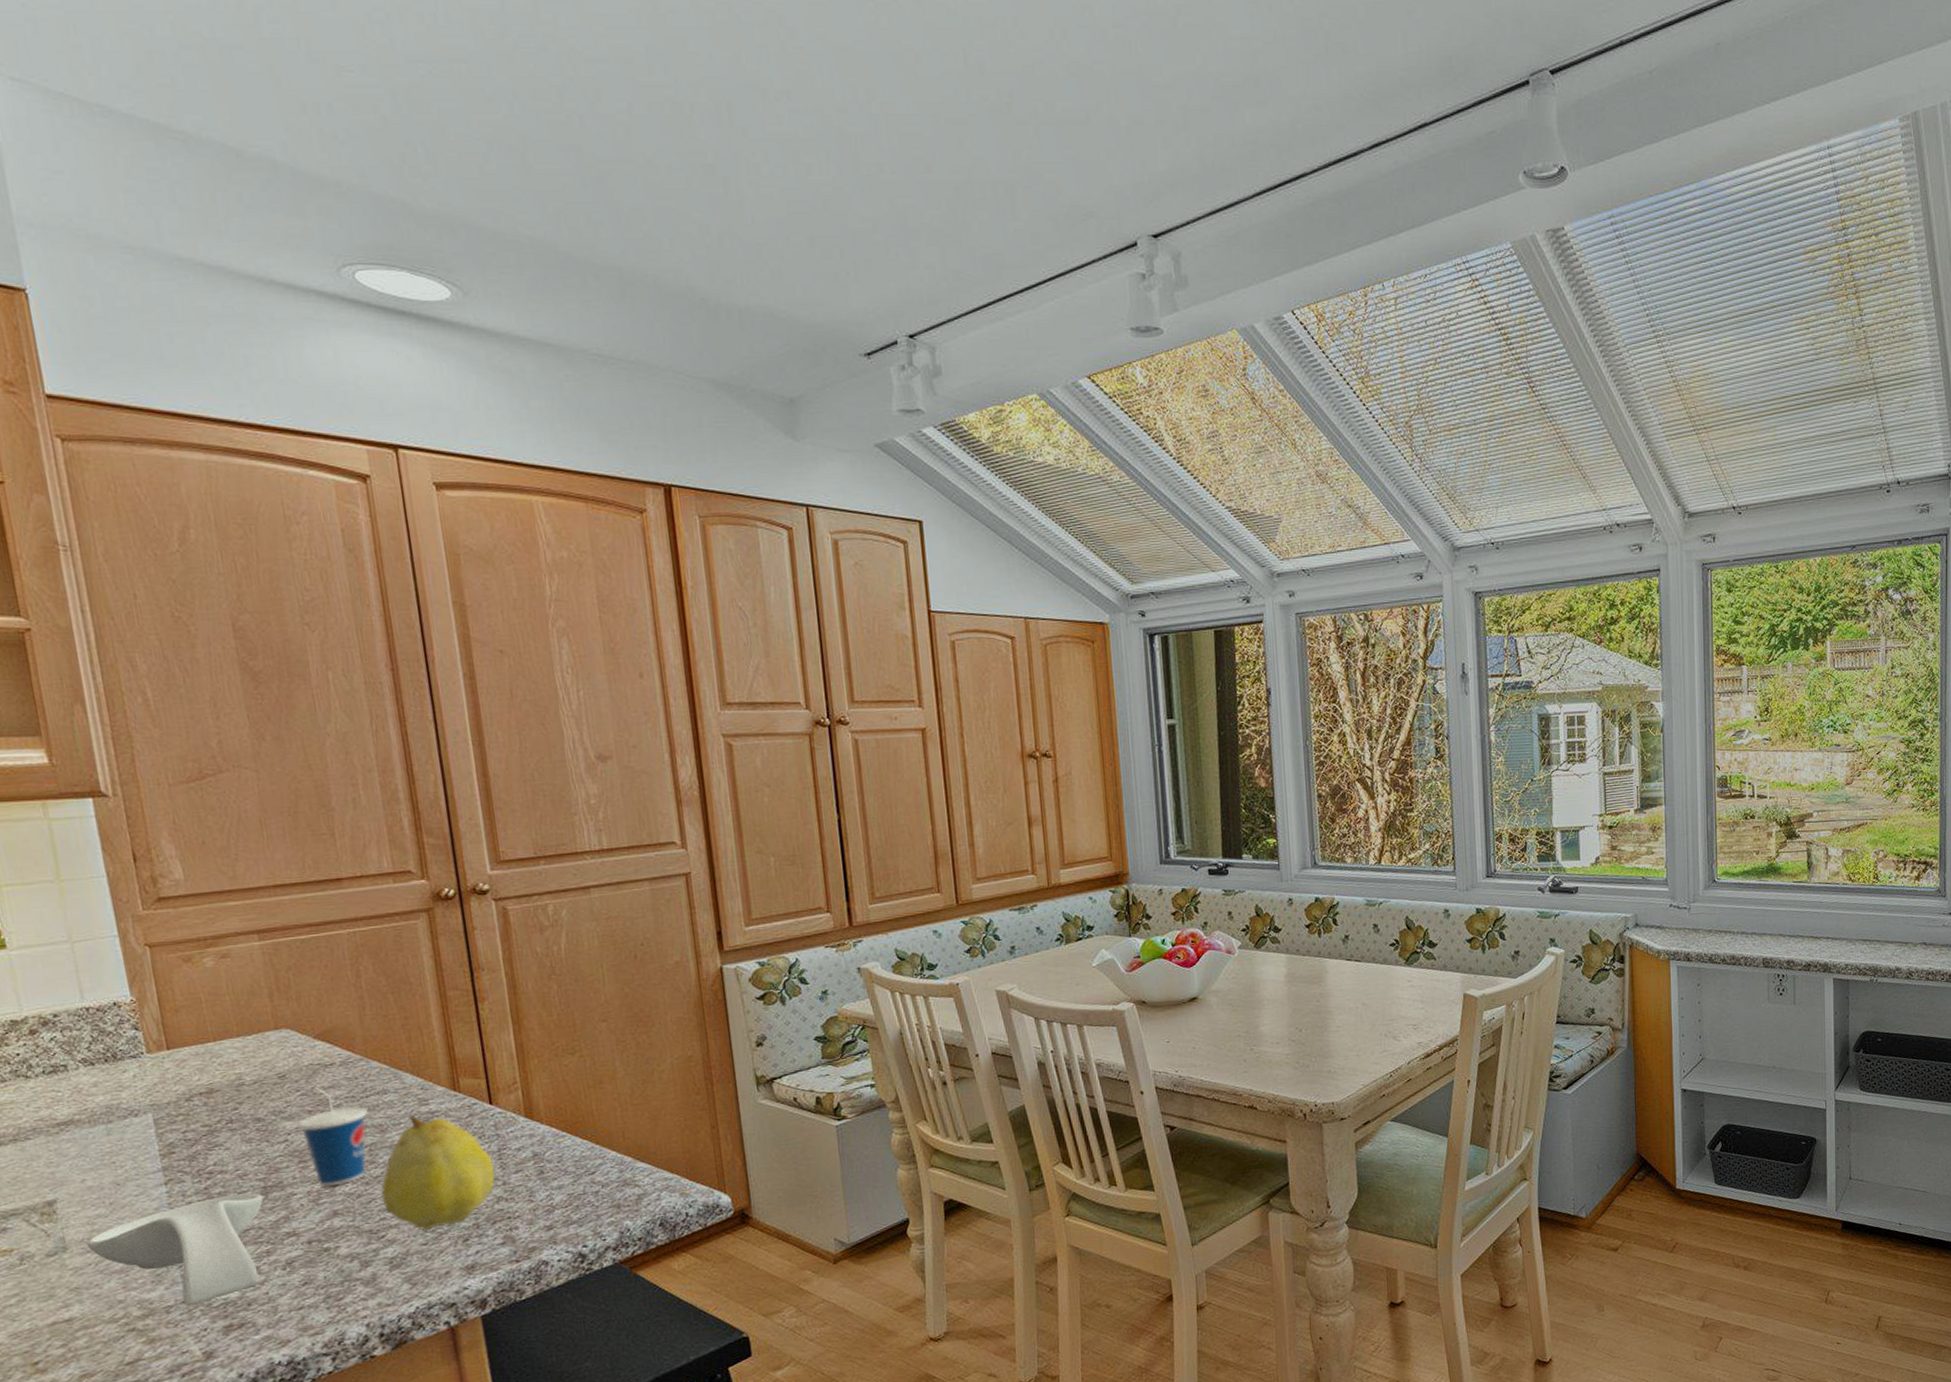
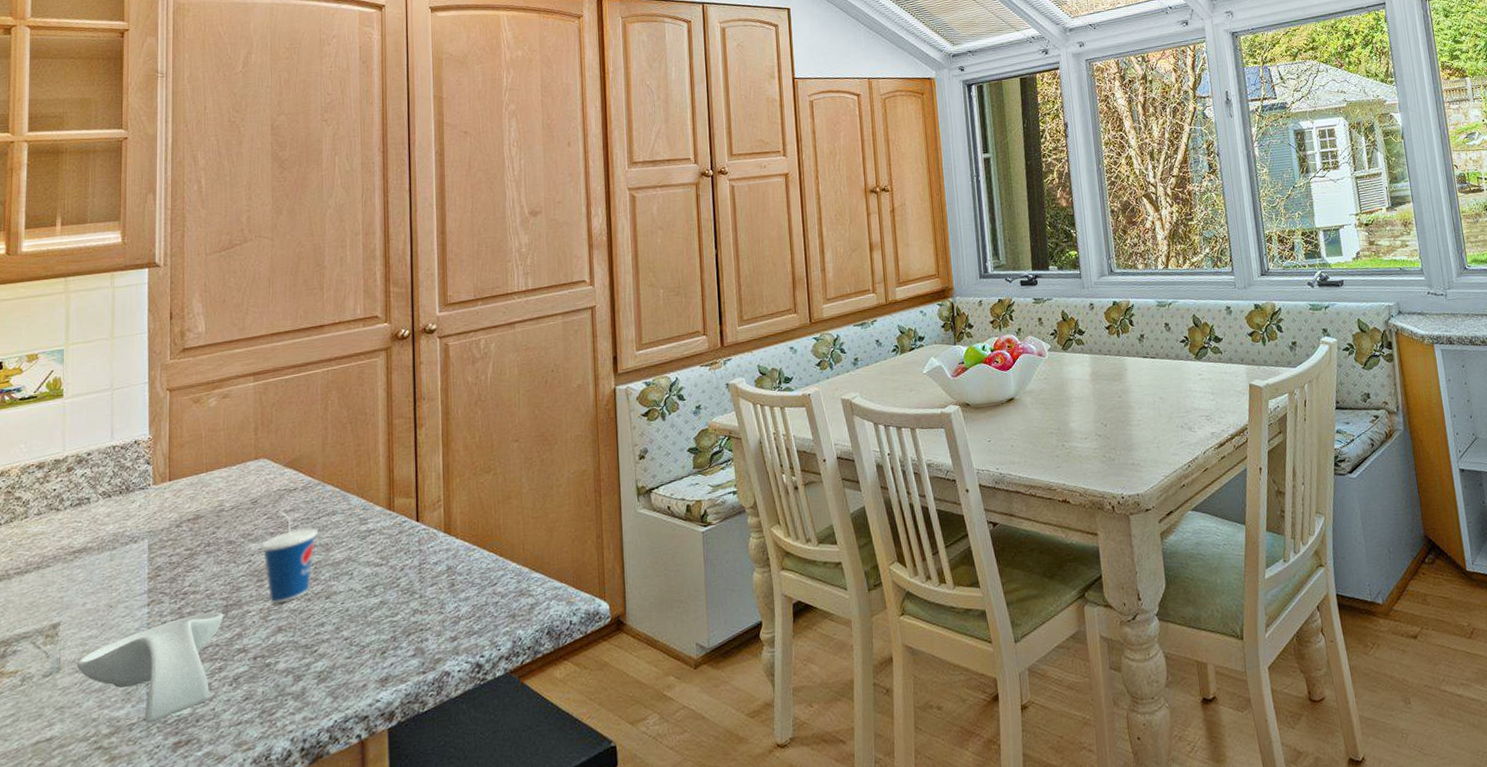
fruit: present [381,1114,495,1231] -> none [320,533,415,644]

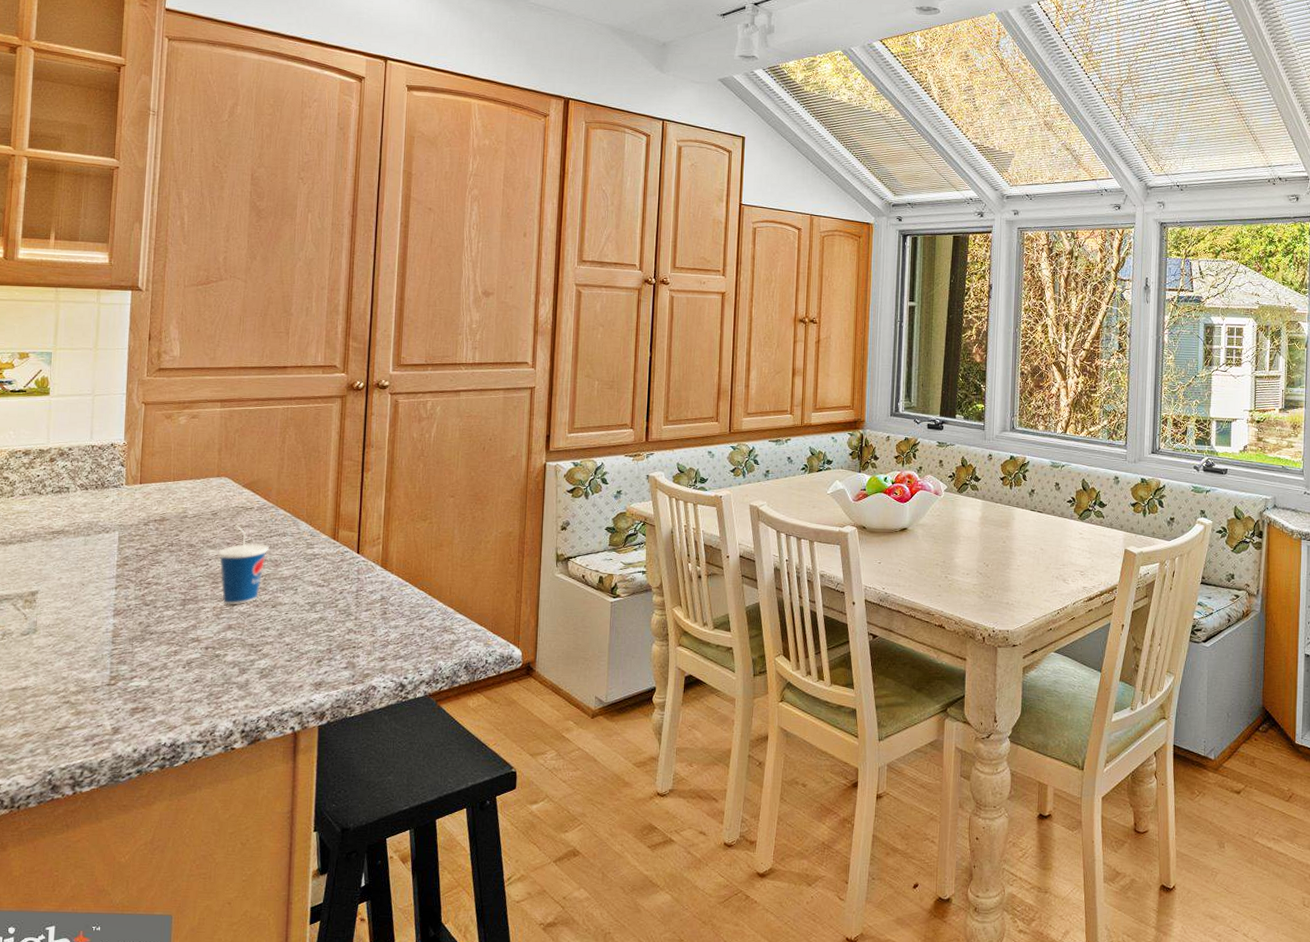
spoon rest: present [76,611,224,724] -> none [50,603,181,689]

